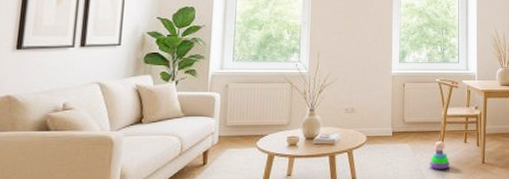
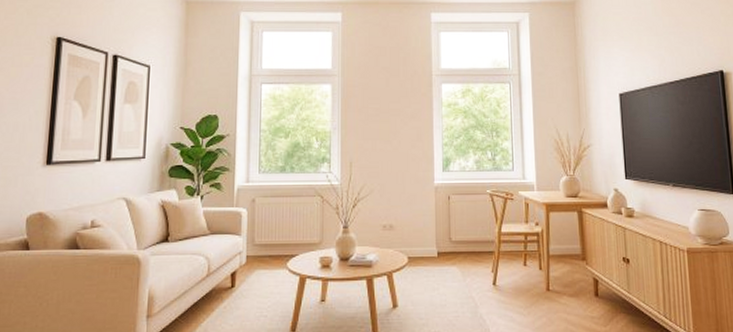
stacking toy: present [430,140,450,170] -> none [483,262,508,298]

